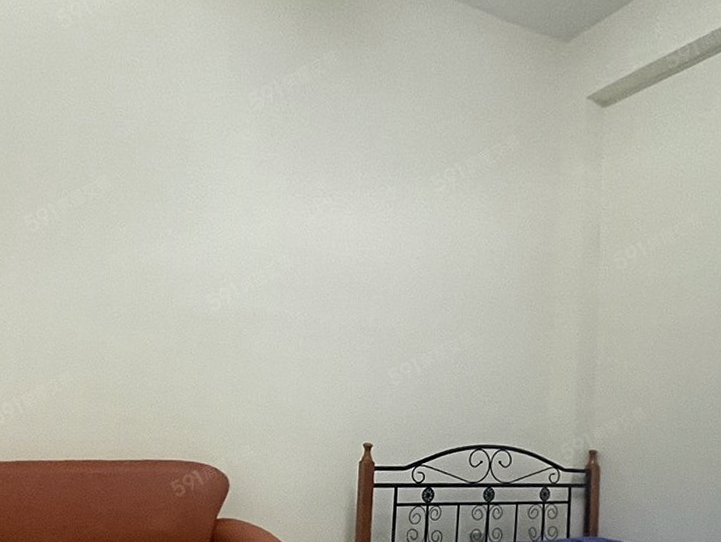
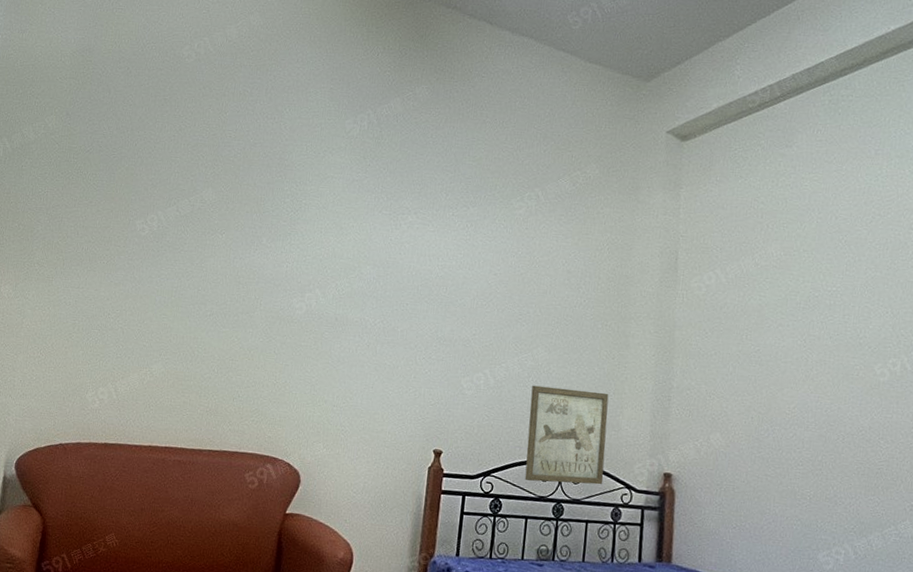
wall art: none [455,371,535,468] -> present [524,385,609,485]

